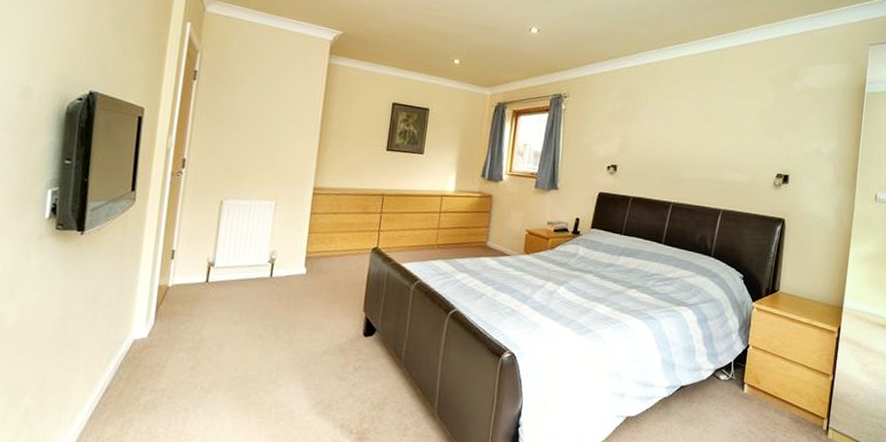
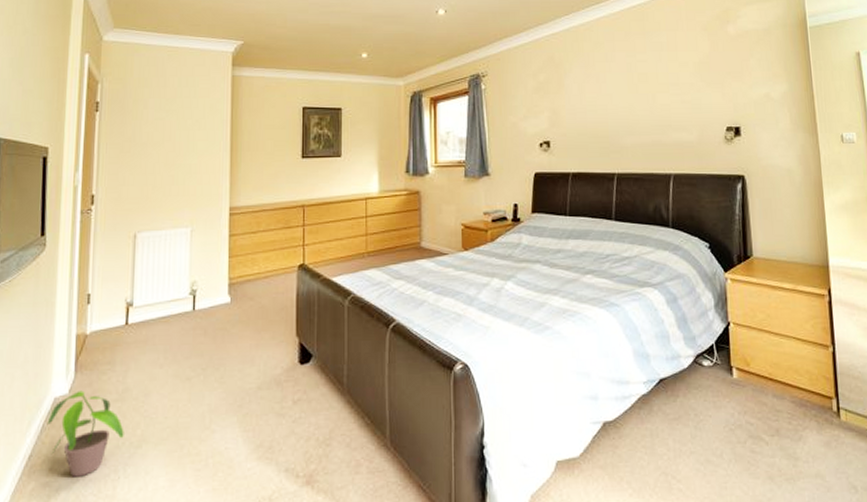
potted plant: none [125,336,197,412] -> present [47,390,124,477]

